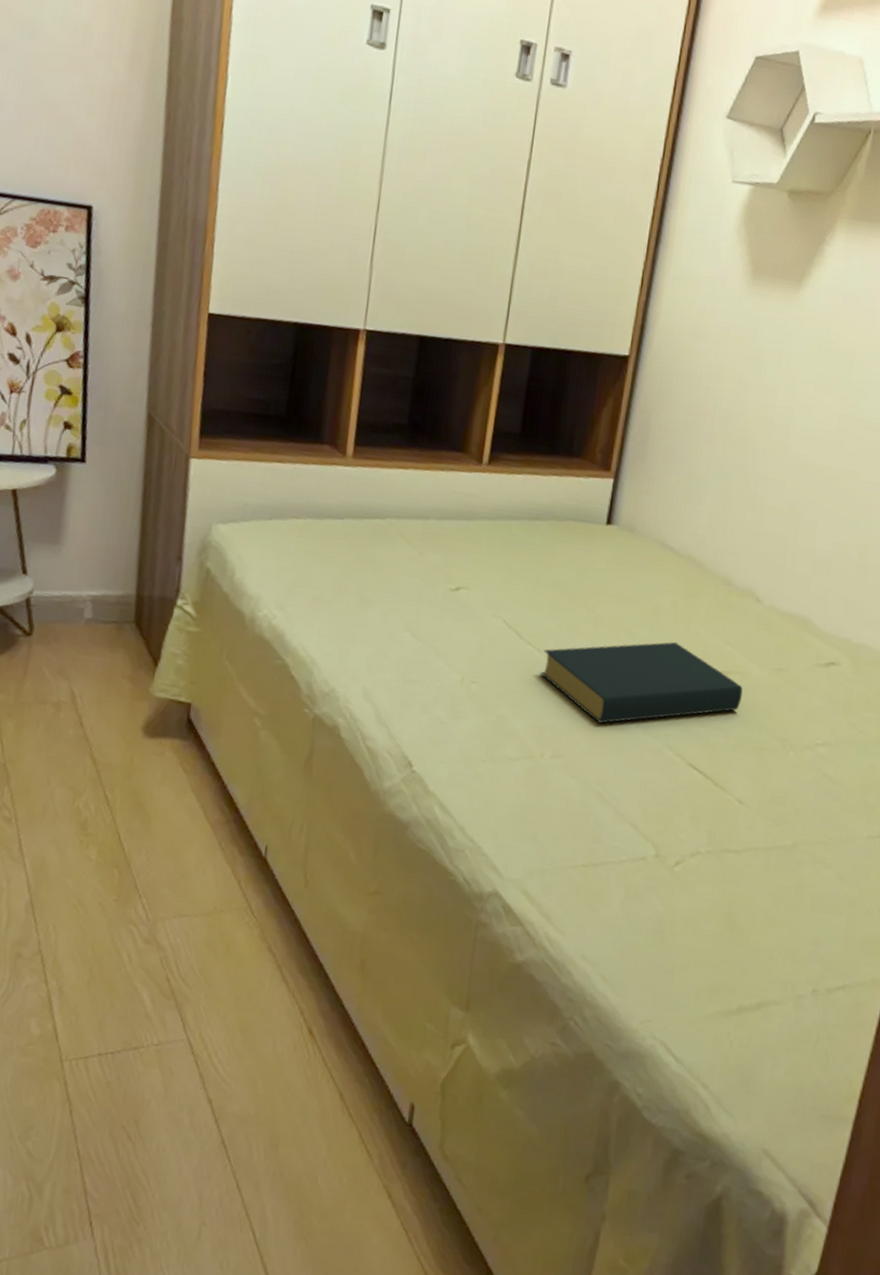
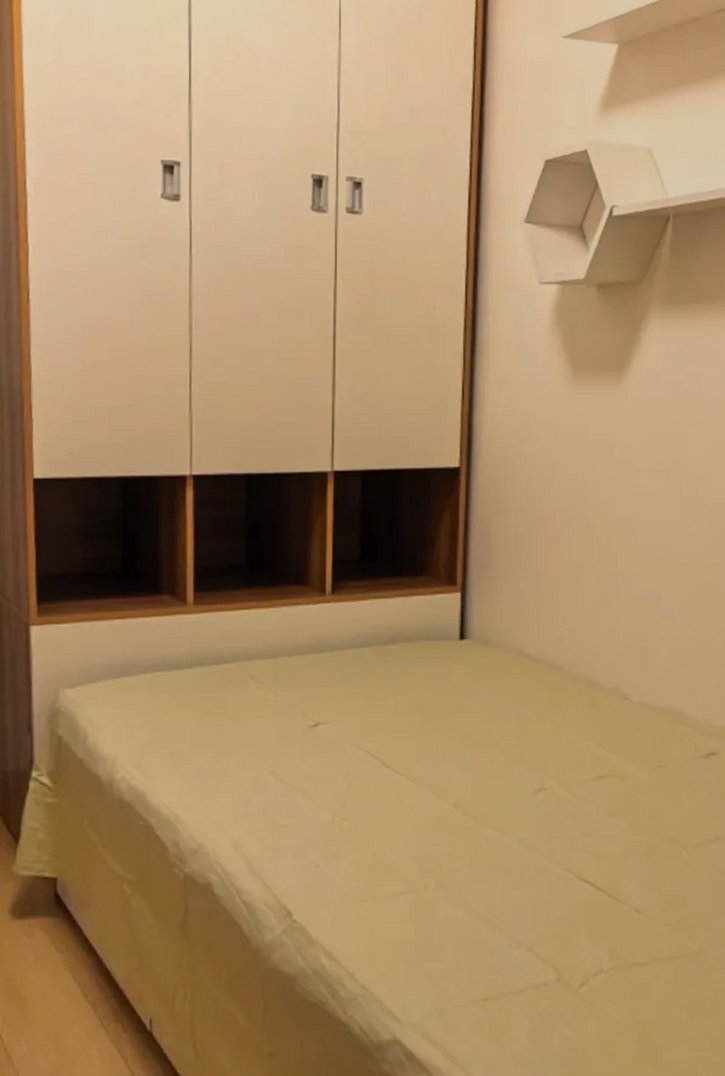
hardback book: present [540,641,743,724] -> none [412,751,624,846]

